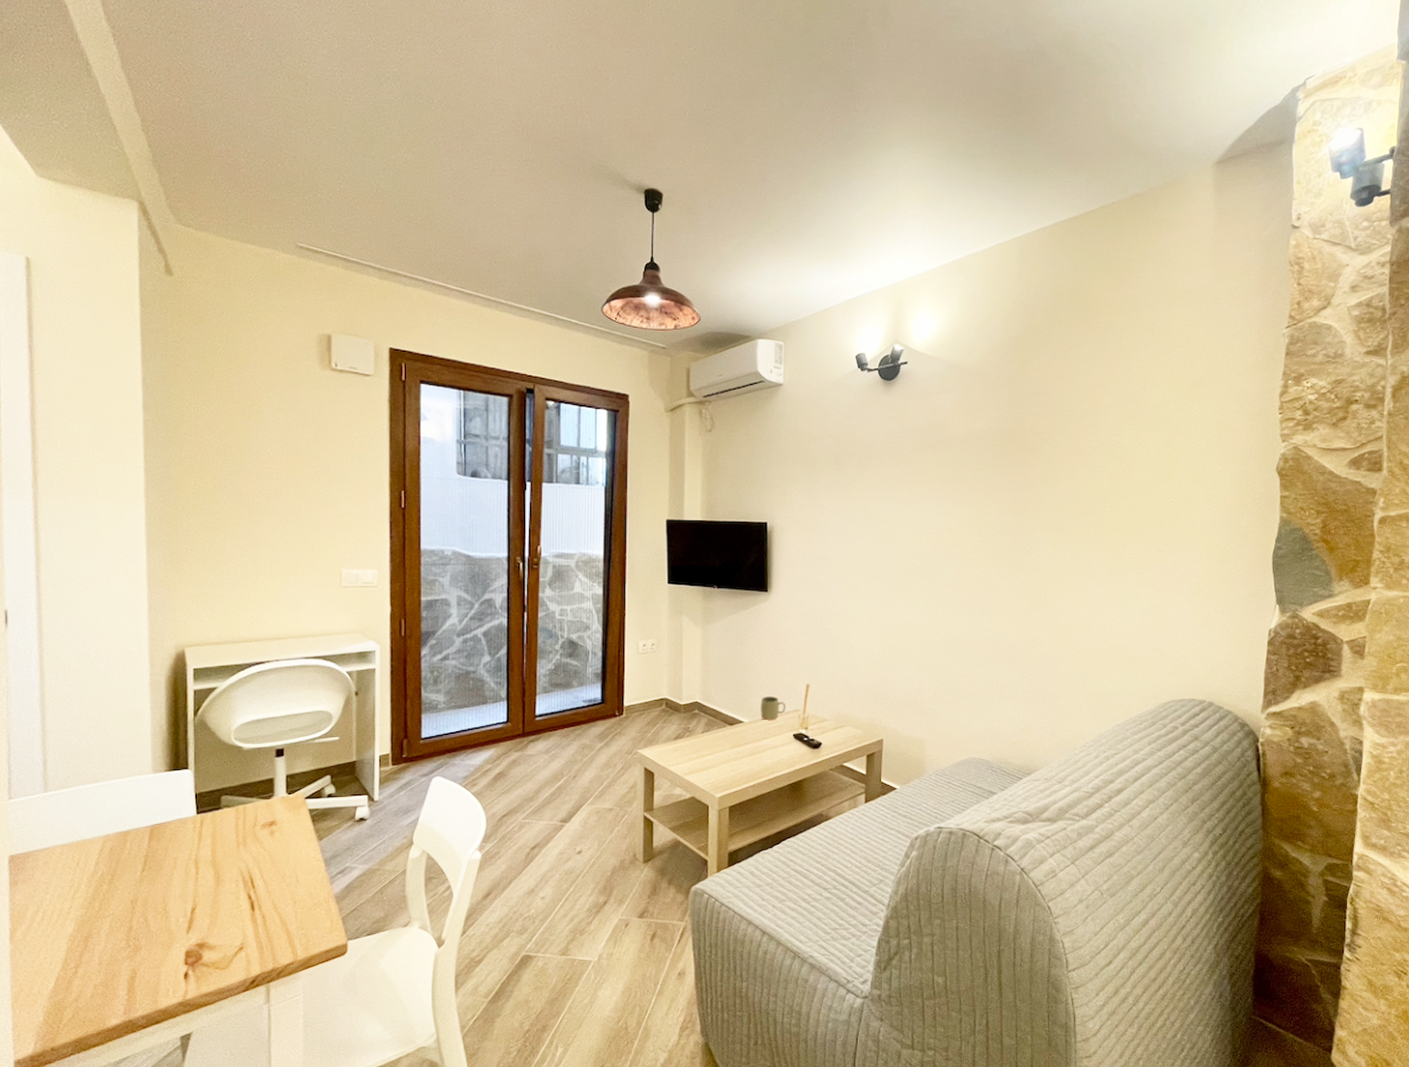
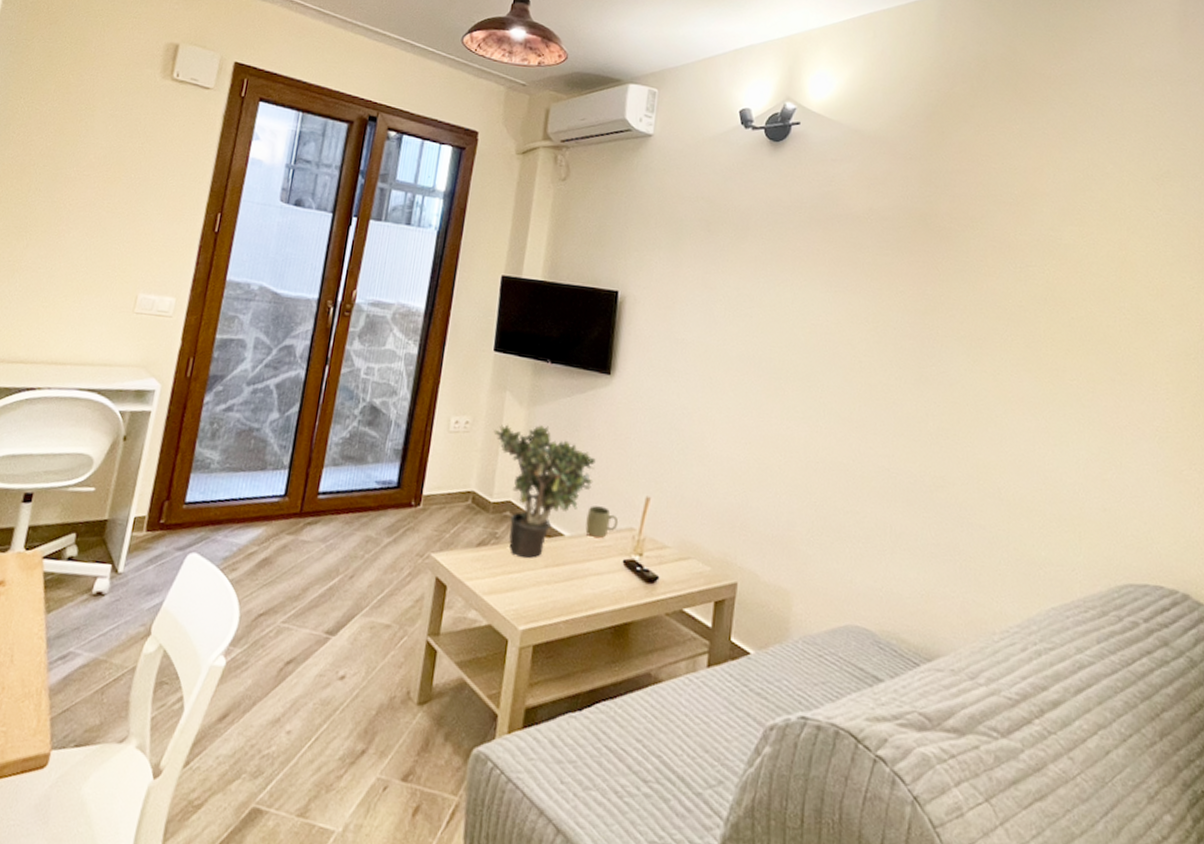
potted plant: none [676,639,763,743] -> present [493,424,596,558]

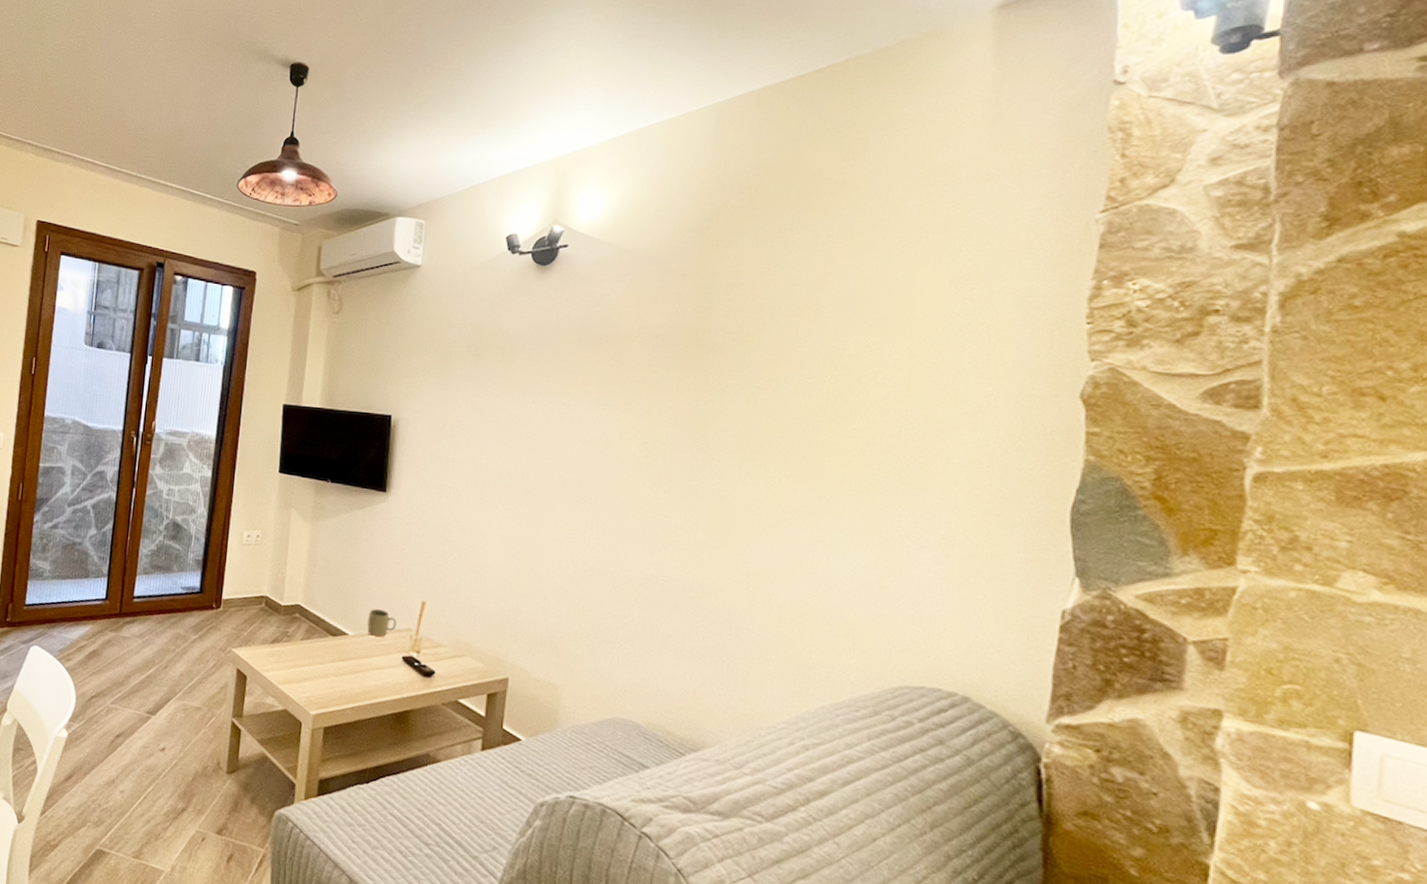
potted plant: present [493,424,596,558] -> none [281,537,375,654]

